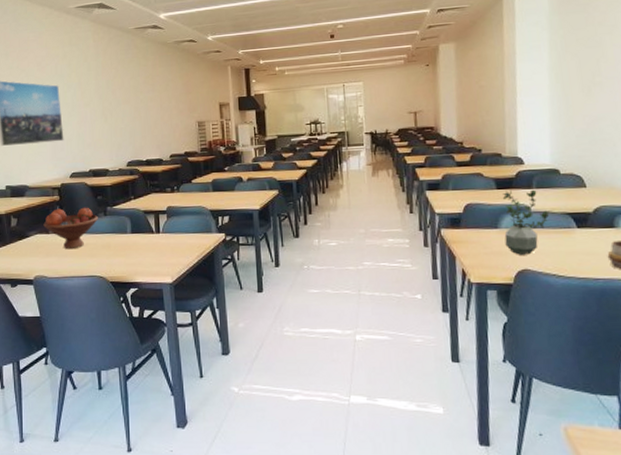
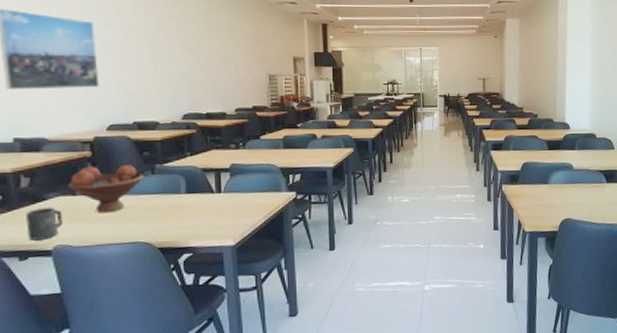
mug: none [15,244,40,271] -> present [26,208,63,241]
potted plant: present [502,189,550,255] -> none [552,150,588,207]

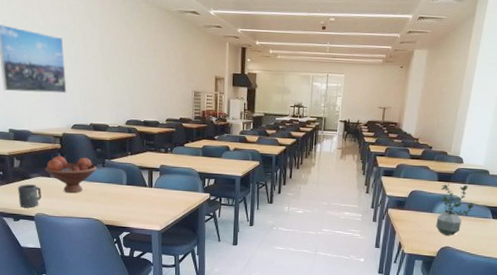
potted plant: none [552,150,588,207] -> present [436,183,475,236]

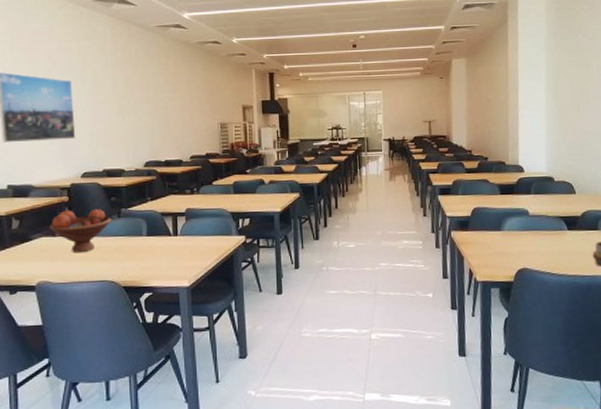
mug: present [18,184,41,208] -> none [16,247,45,277]
potted plant: present [436,183,475,236] -> none [505,195,545,255]

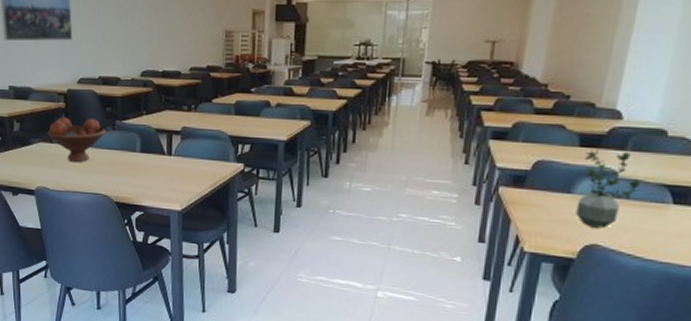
potted plant: none [505,195,545,255] -> present [576,149,642,228]

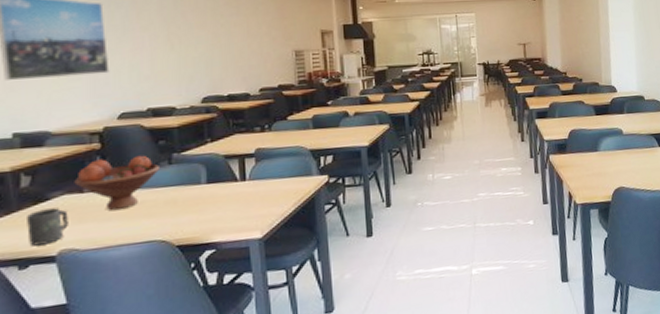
mug: none [17,151,43,180] -> present [27,208,68,246]
potted plant: present [576,149,642,228] -> none [600,114,638,175]

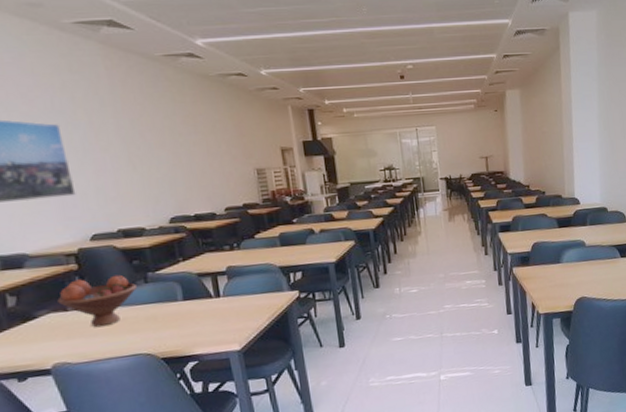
mug: present [27,208,68,246] -> none [18,325,58,361]

